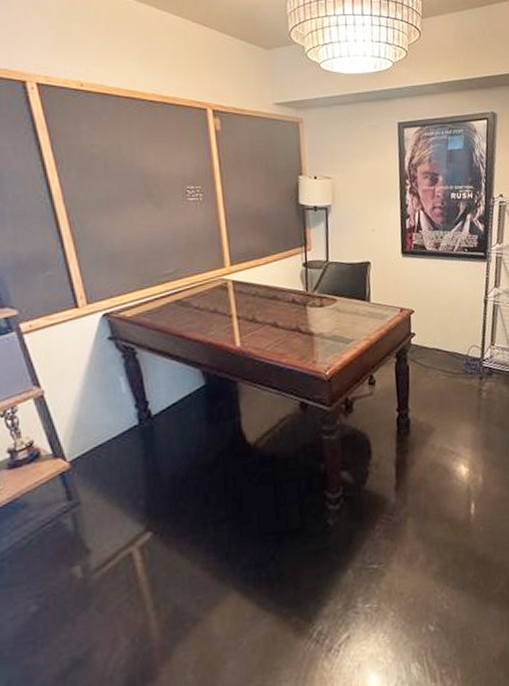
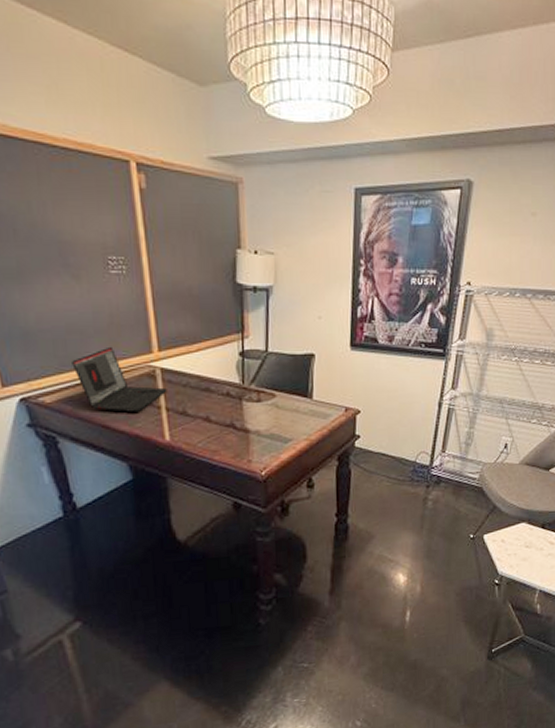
laptop: none [152,263,238,322] -> present [72,346,167,412]

